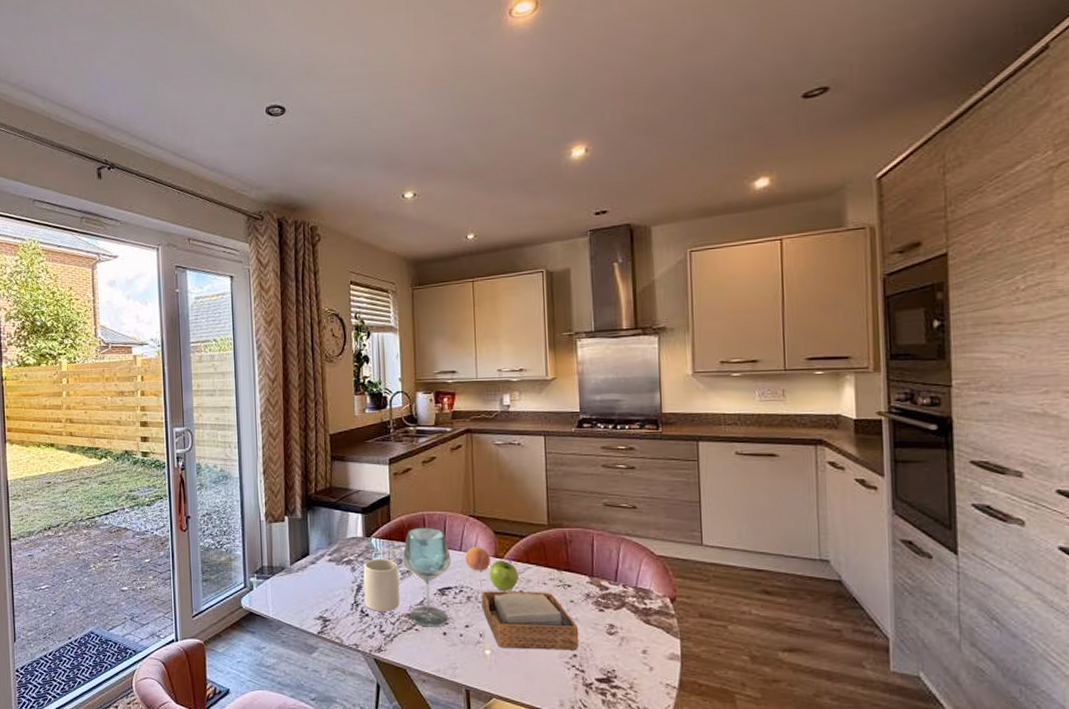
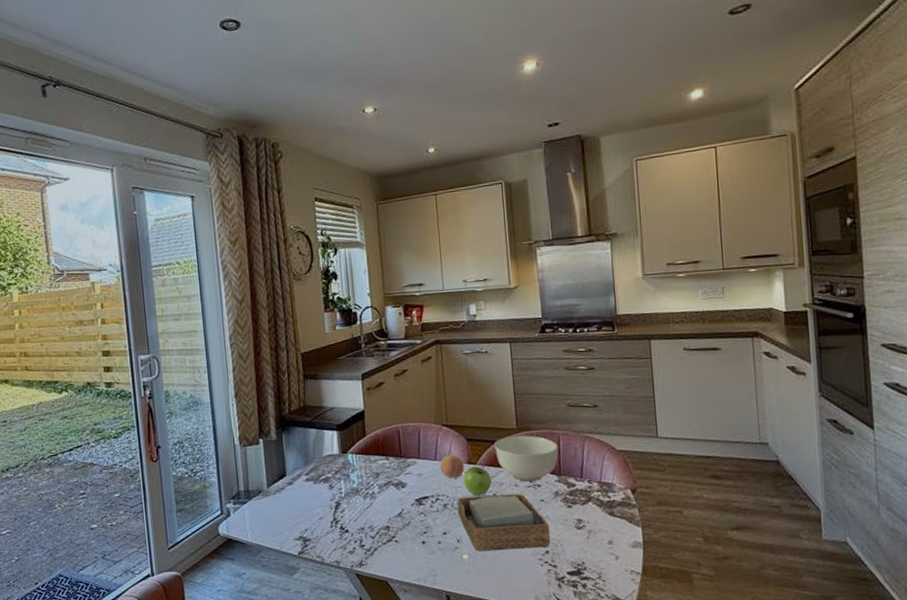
mug: present [363,558,400,612] -> none [341,473,379,527]
wine glass: present [402,527,451,627] -> none [379,439,427,538]
bowl: none [522,531,593,580] -> present [493,435,559,482]

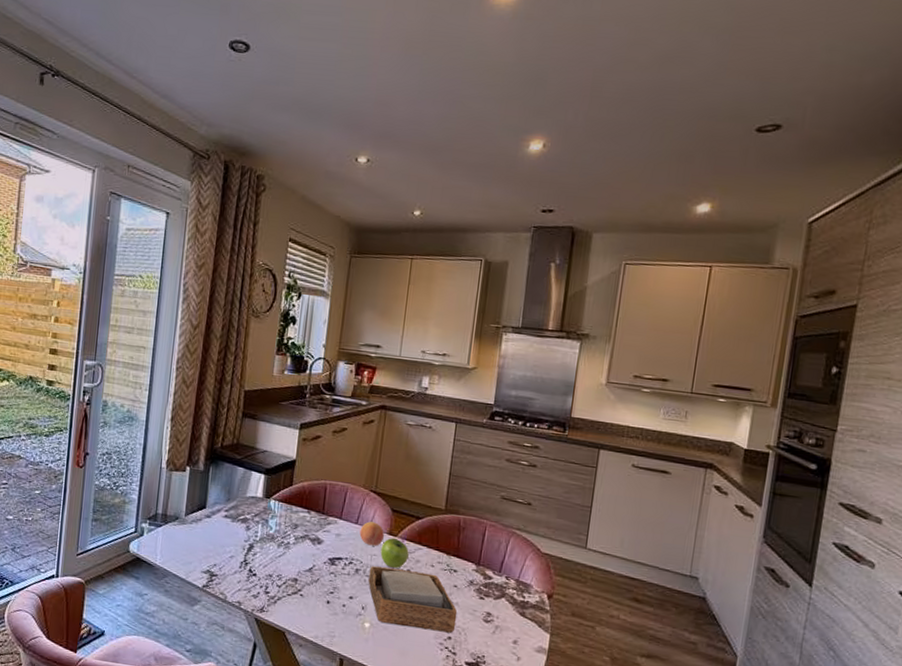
bowl: present [493,435,559,482] -> none [418,515,484,566]

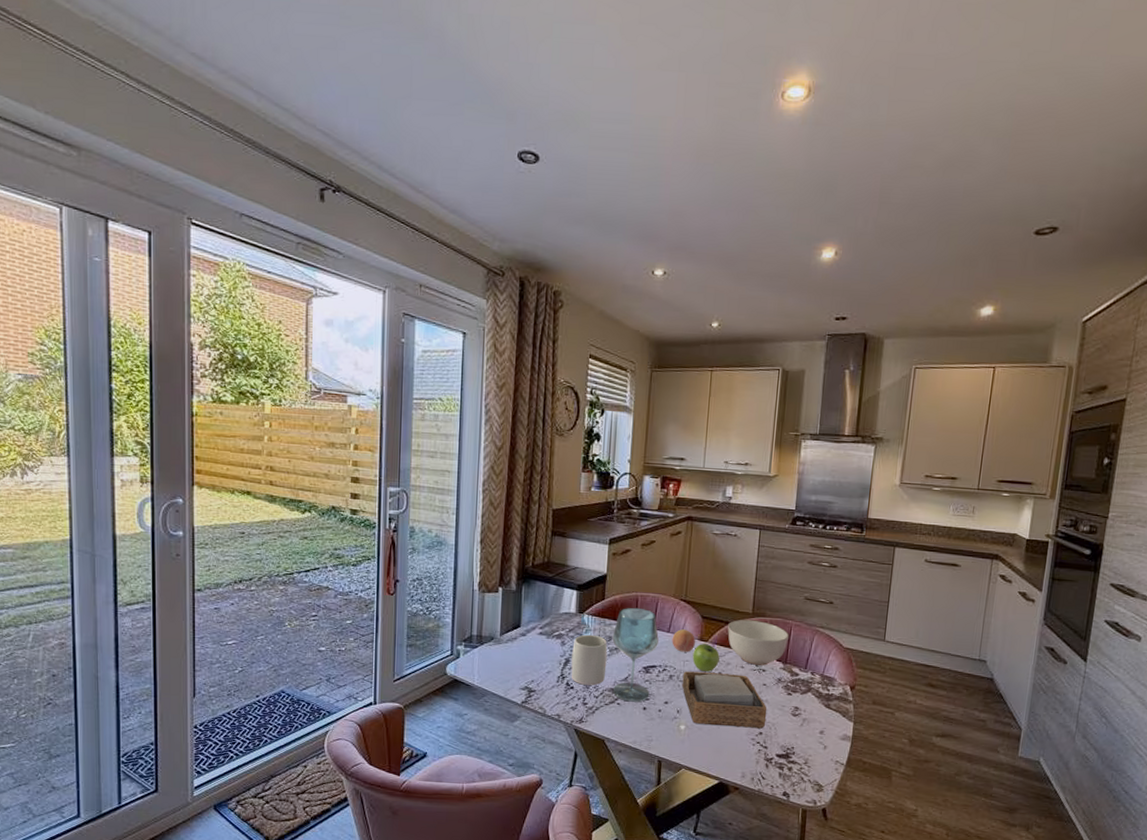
mug: none [254,520,293,574] -> present [571,634,608,686]
wine glass: none [297,495,346,595] -> present [612,607,659,702]
bowl: none [418,515,484,566] -> present [727,619,790,666]

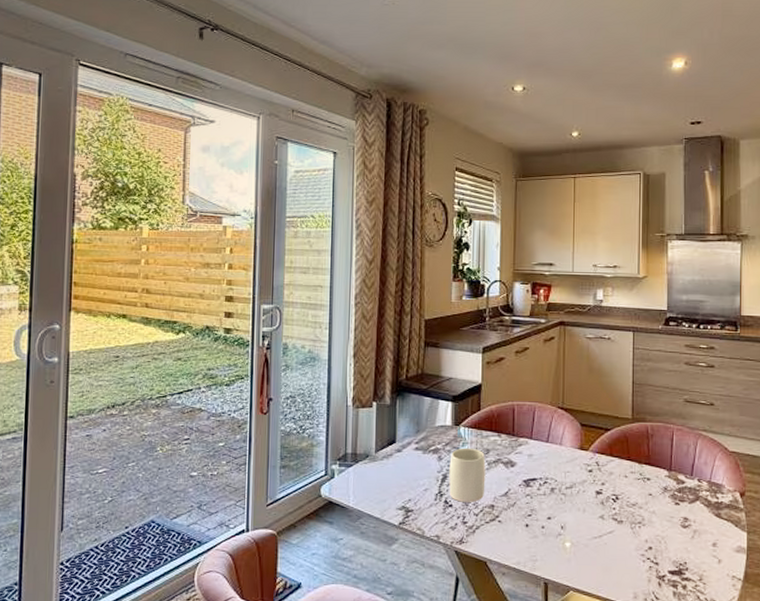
wine glass: present [612,607,659,702] -> none [490,417,538,519]
fruit: present [672,629,696,652] -> none [551,438,576,463]
napkin holder: present [682,671,767,729] -> none [564,483,655,543]
fruit: present [692,644,720,672] -> none [574,453,601,483]
bowl: present [727,619,790,666] -> none [607,425,672,474]

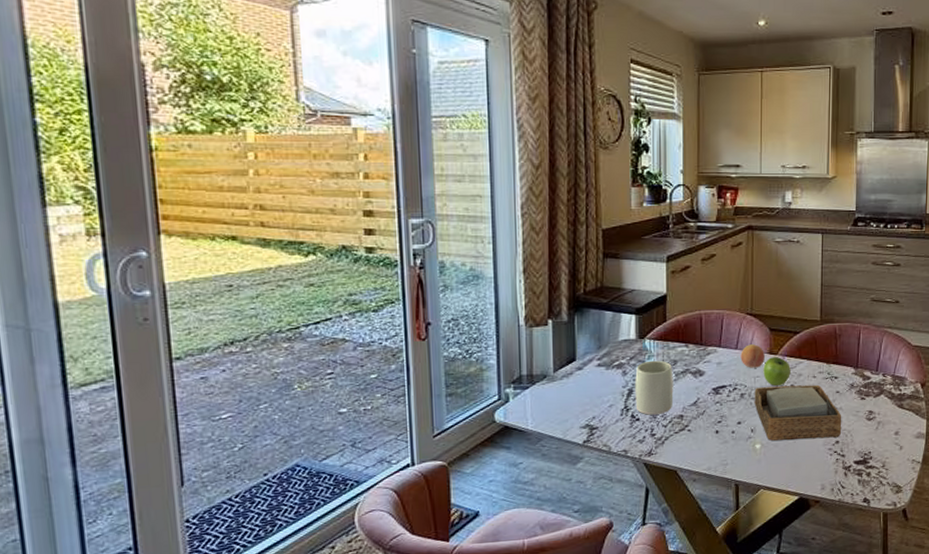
fruit: none [551,438,576,463] -> present [740,344,766,368]
napkin holder: none [564,483,655,543] -> present [754,384,842,441]
fruit: none [574,453,601,483] -> present [763,357,791,386]

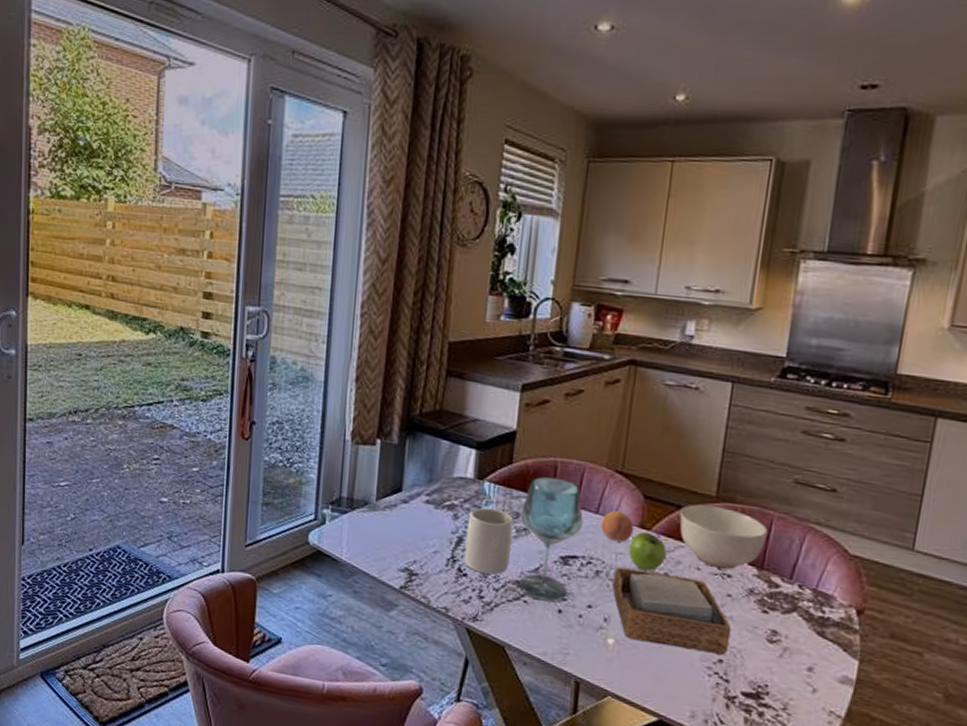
wine glass: none [677,326,726,427] -> present [519,476,583,602]
bowl: none [796,327,859,373] -> present [679,503,770,570]

